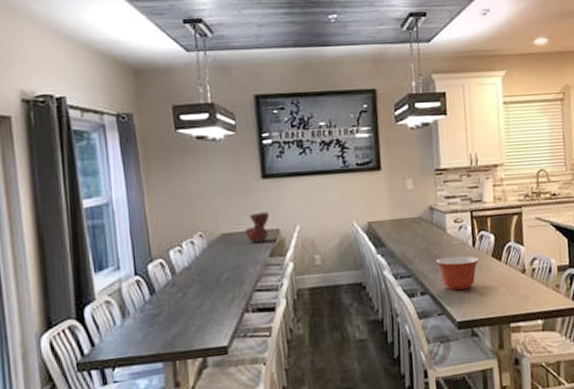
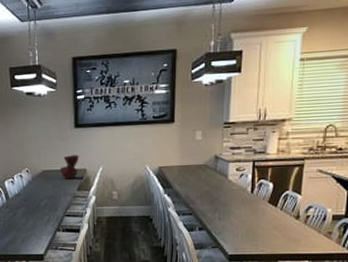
mixing bowl: present [436,256,480,291] -> none [215,200,256,229]

